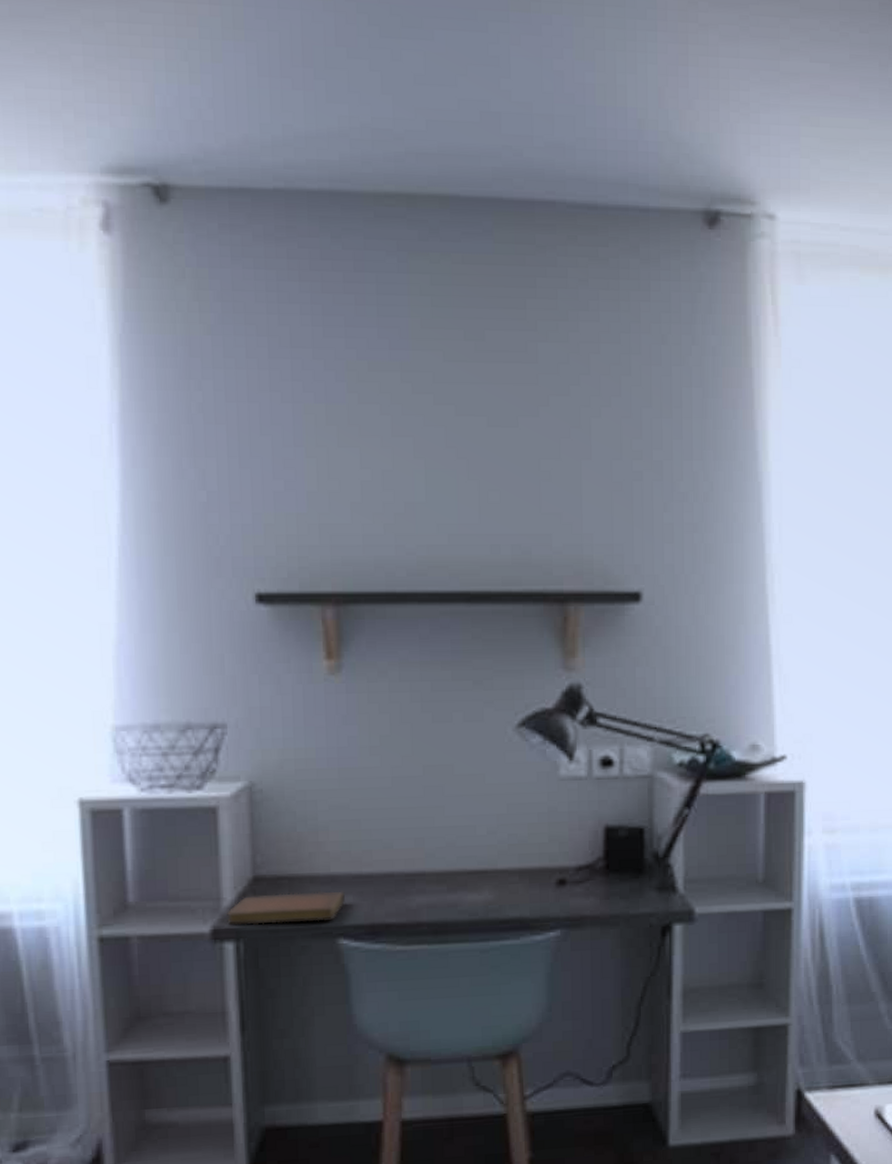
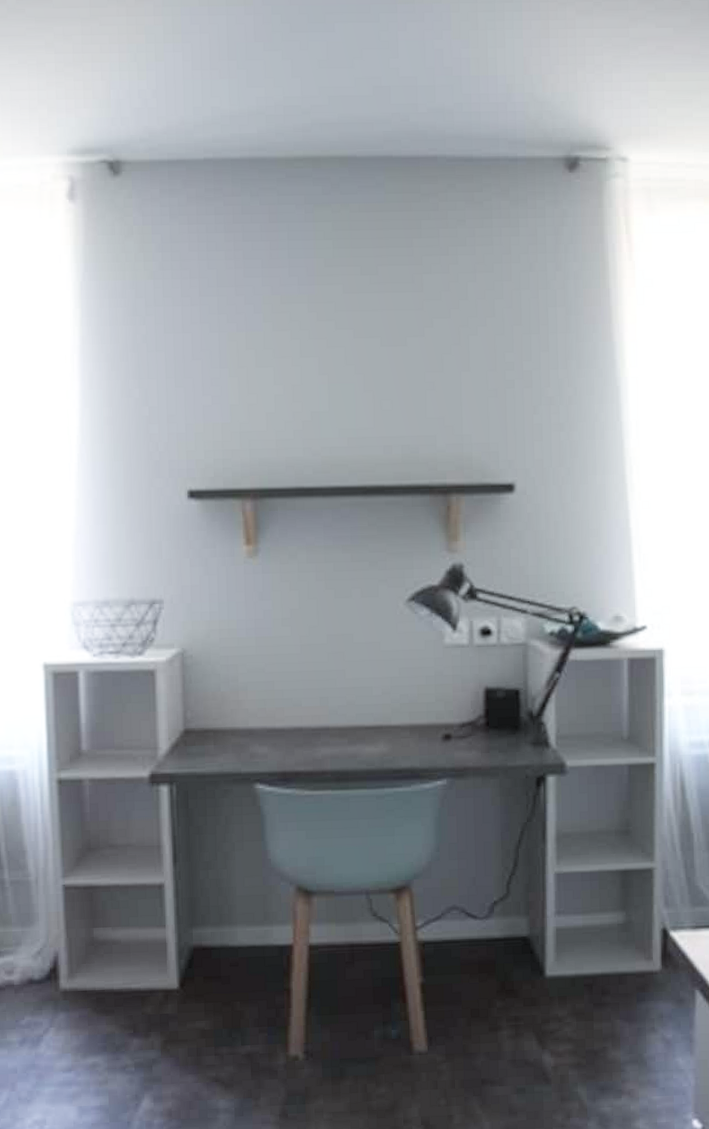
notebook: present [227,891,345,926] -> none [162,742,261,771]

